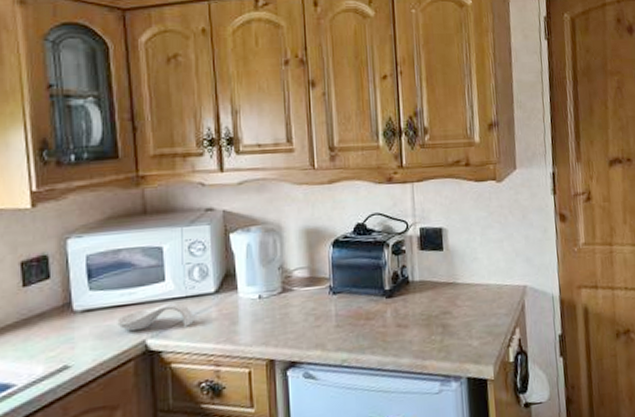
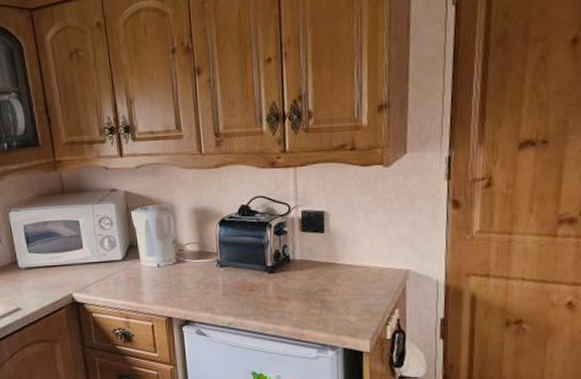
spoon rest: present [116,302,194,332] -> none [49,266,107,286]

